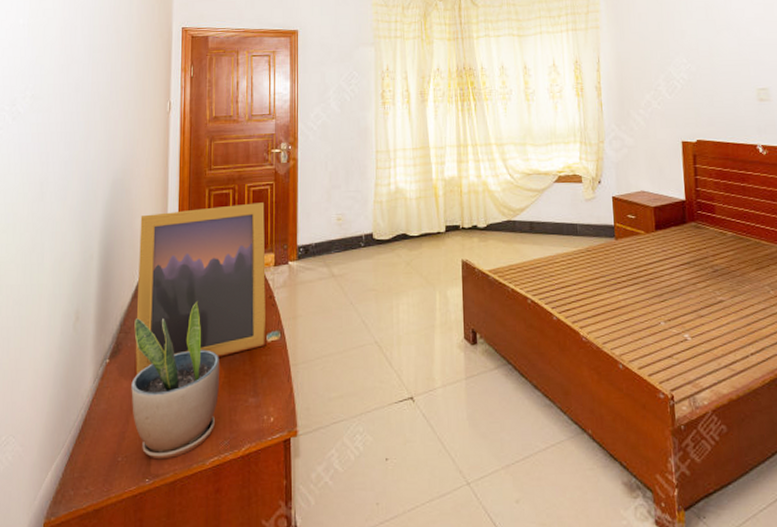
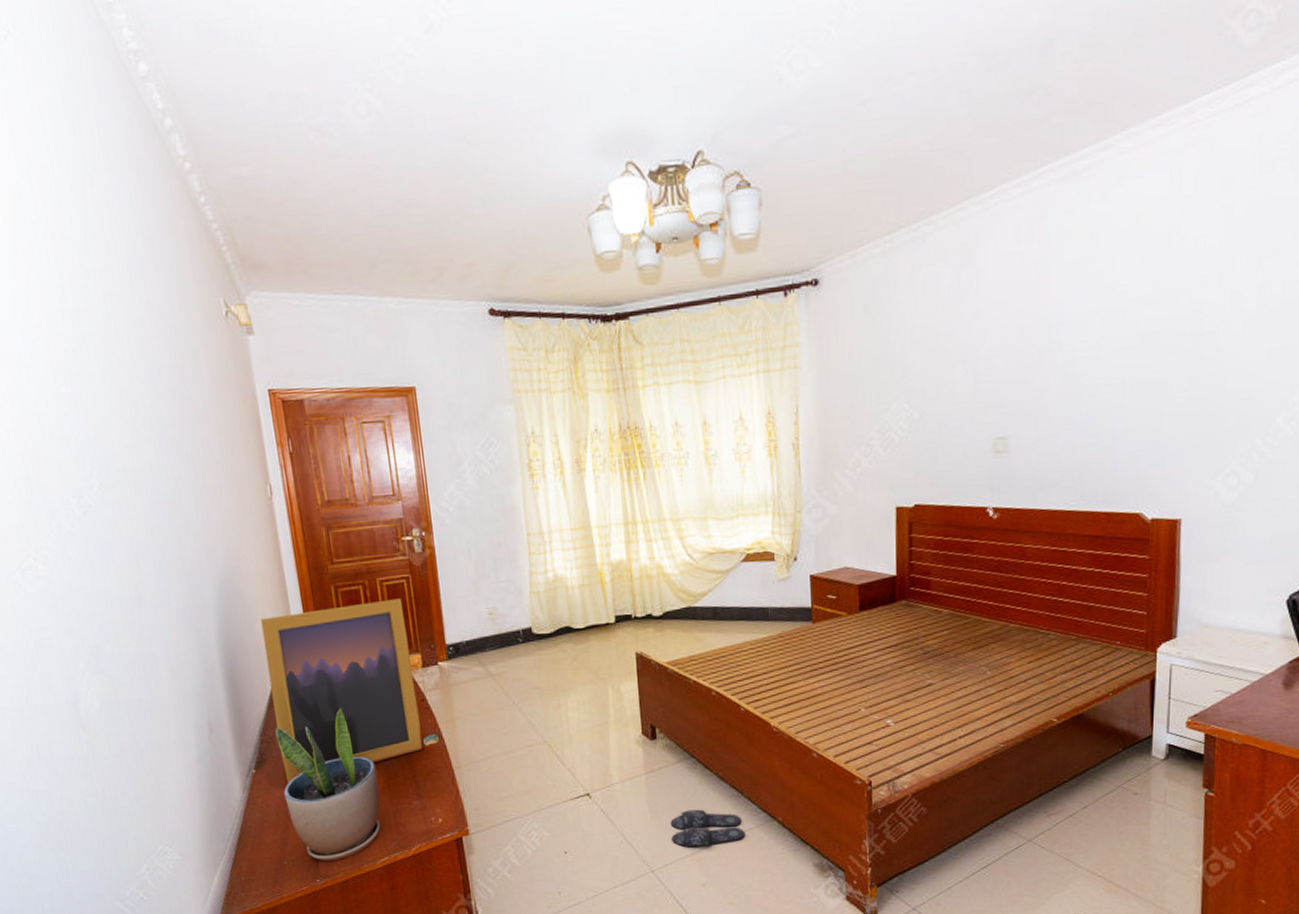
slippers: none [487,418,557,459] -> present [670,809,745,848]

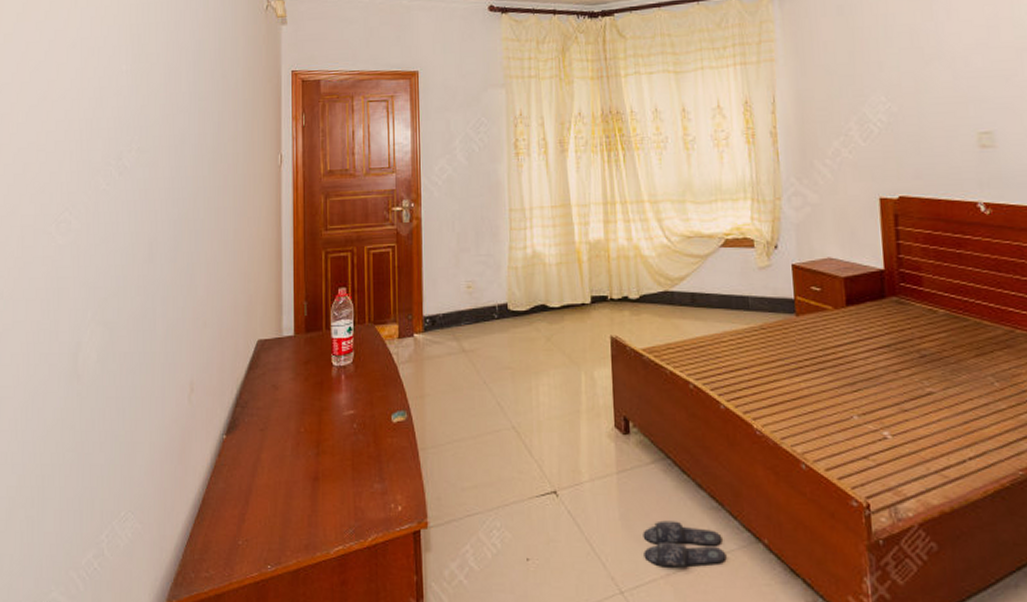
picture frame: present [260,598,425,786] -> none [252,267,392,456]
potted plant: present [275,707,381,862] -> none [250,374,342,546]

